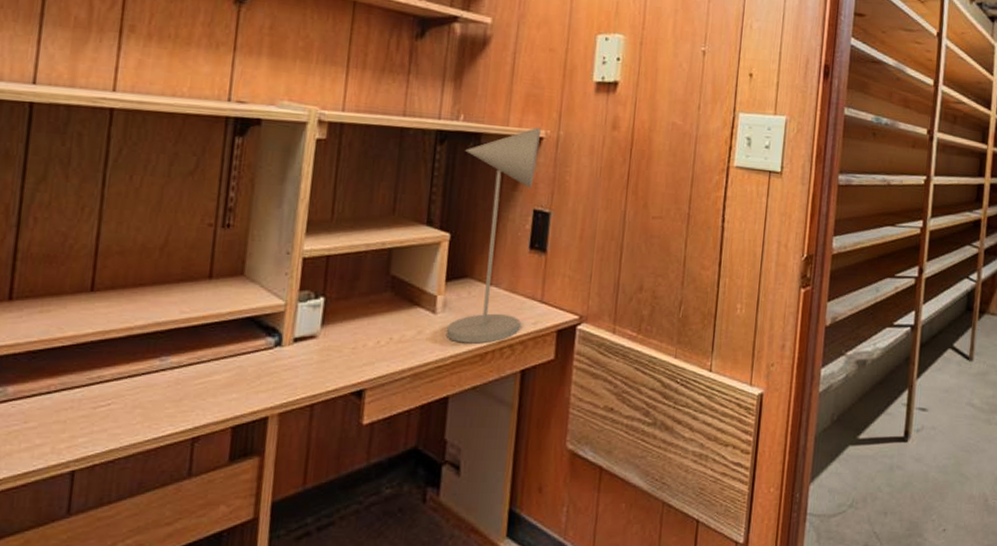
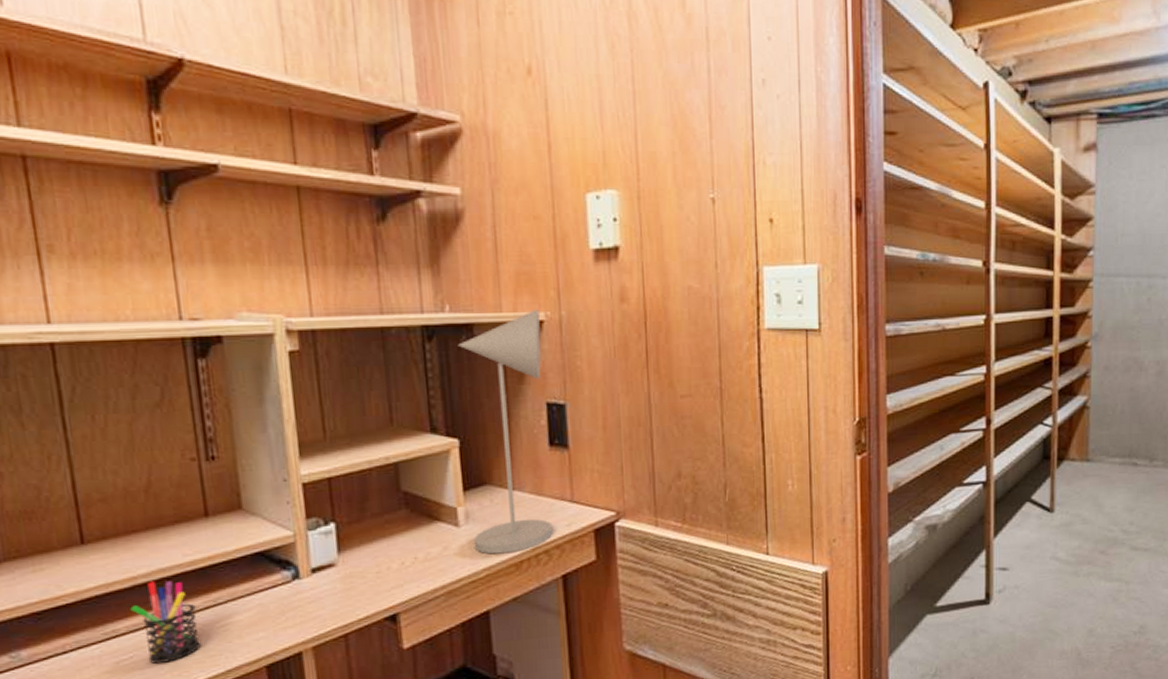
pen holder: none [120,333,180,413] -> present [130,581,201,664]

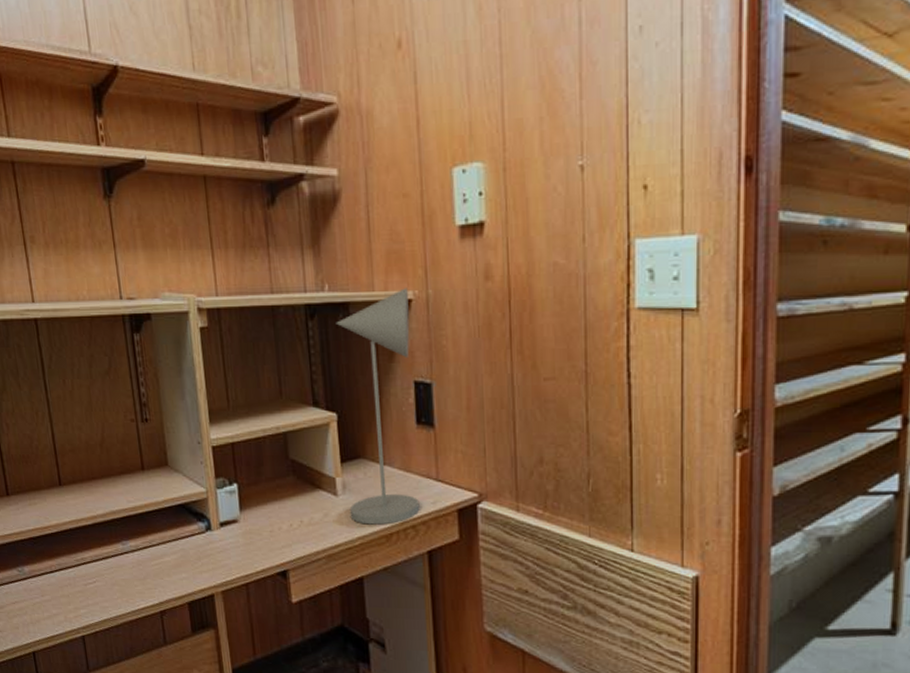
pen holder: present [130,581,201,664] -> none [93,521,141,590]

